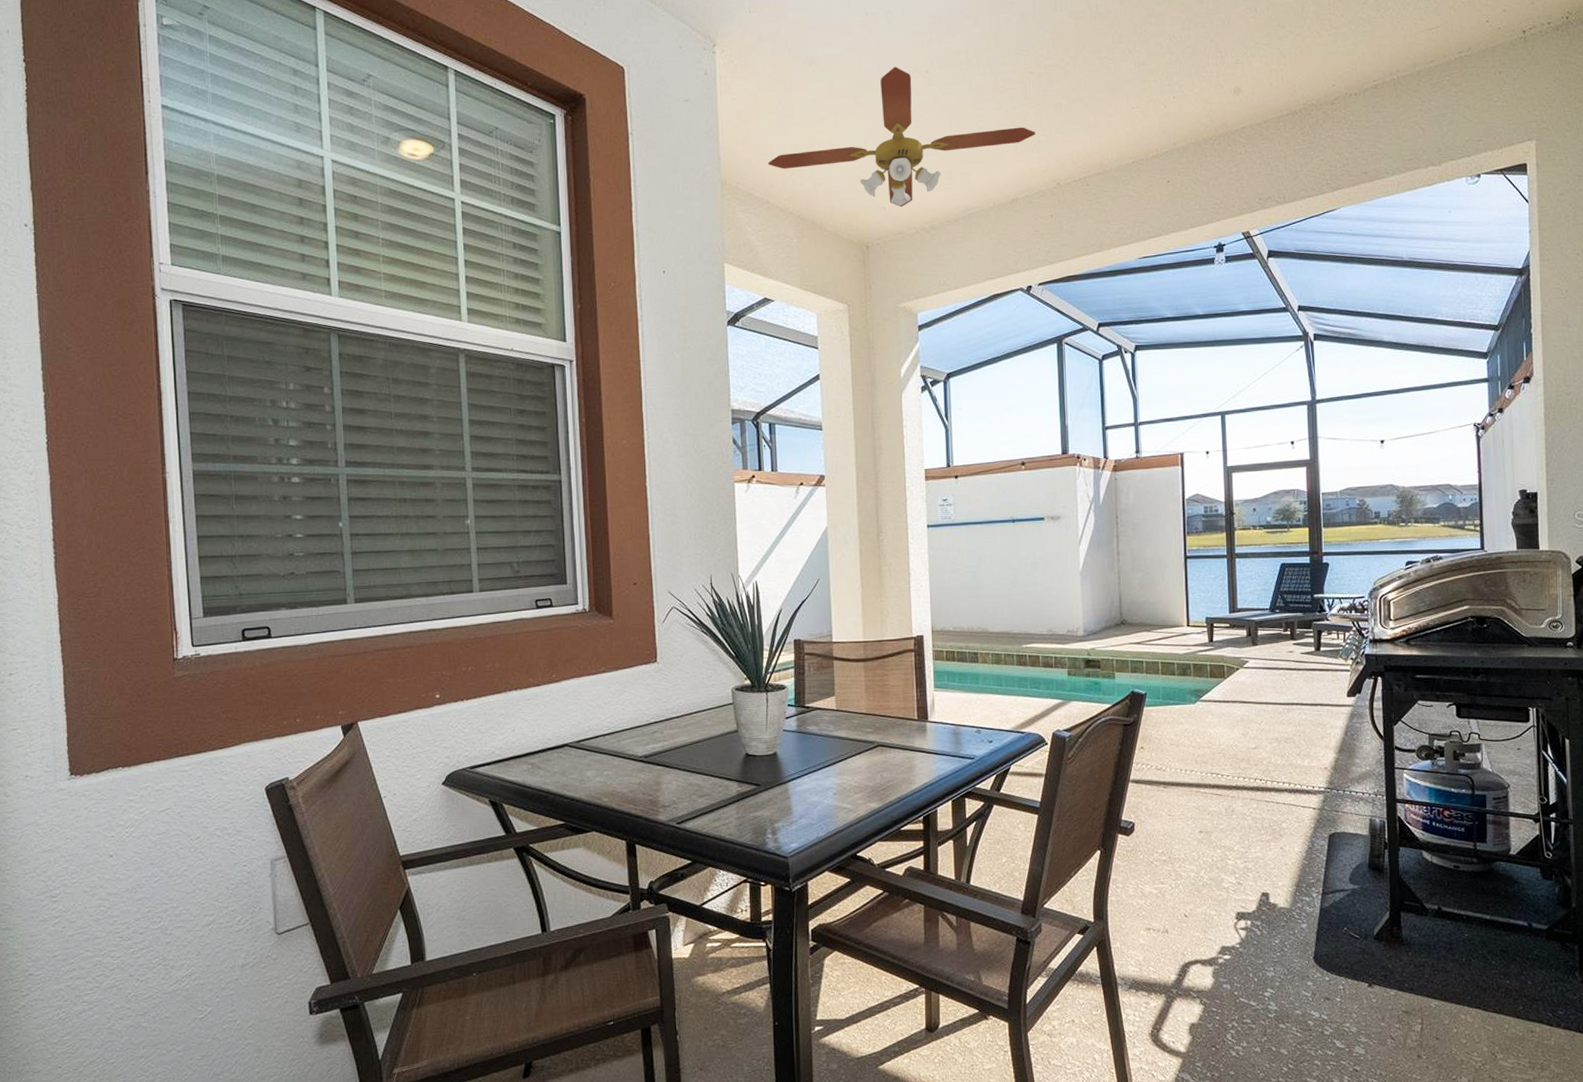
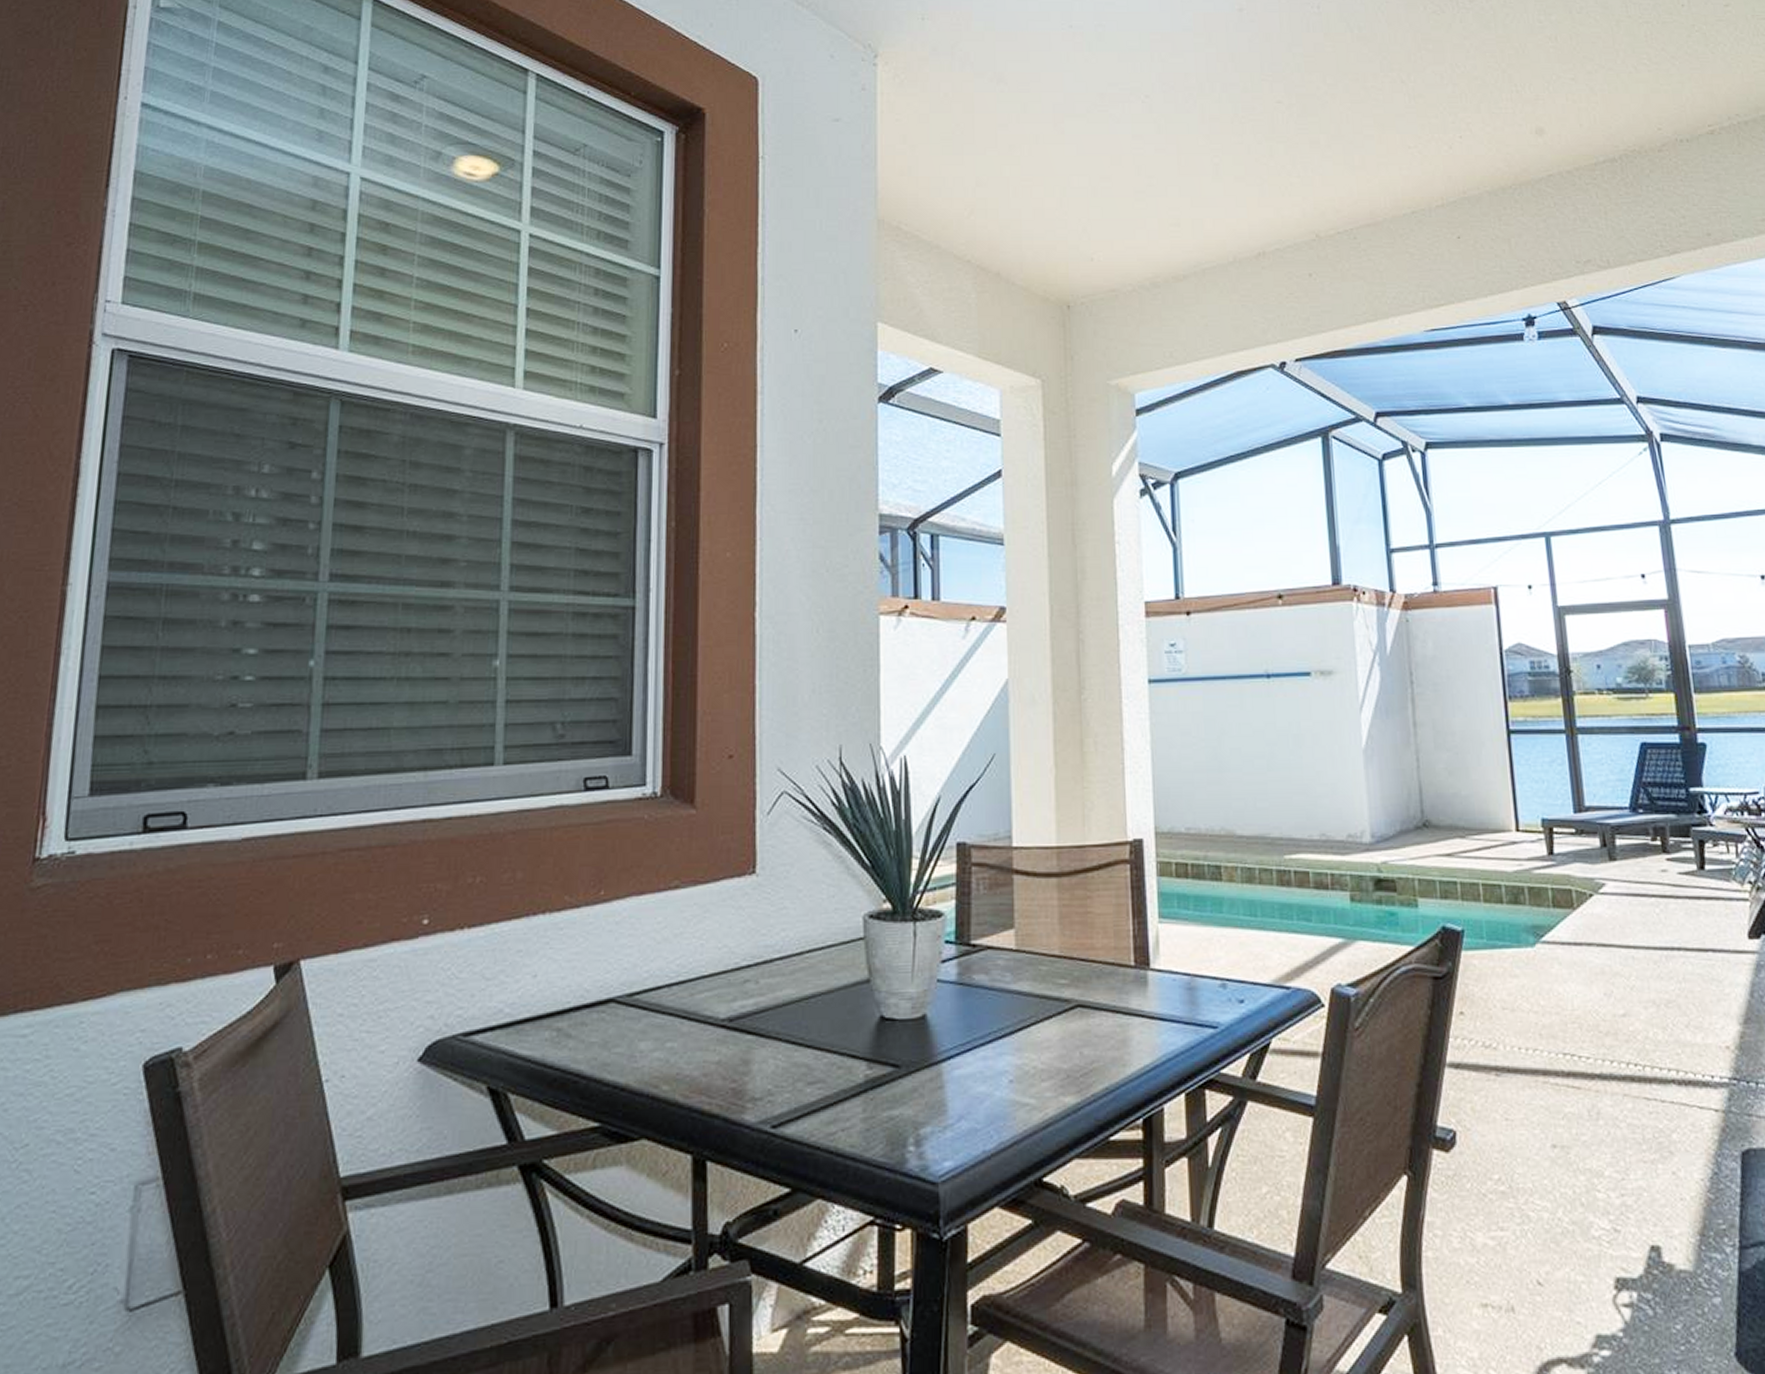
ceiling fan: present [768,67,1035,208] -> none [940,89,1287,259]

